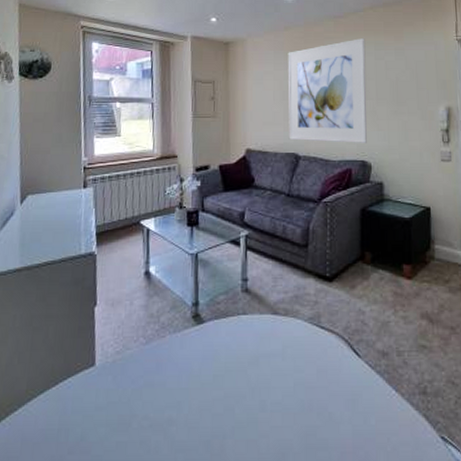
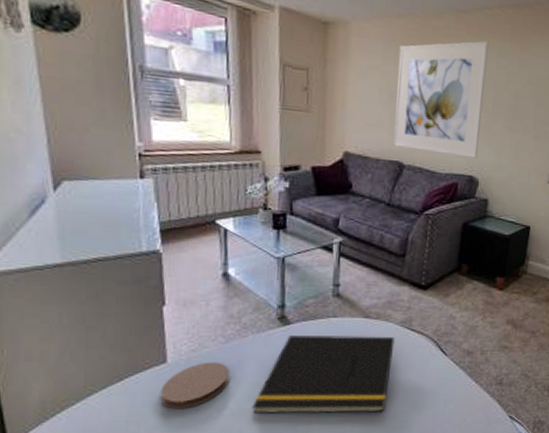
coaster: none [88,364,149,418] -> present [160,361,230,409]
notepad: none [169,335,305,427] -> present [252,336,395,414]

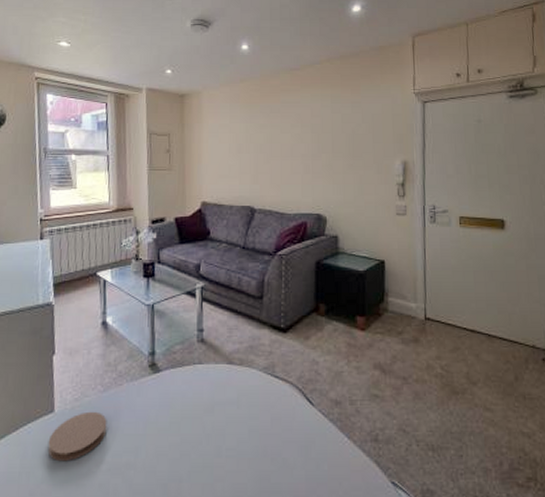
notepad: present [252,336,395,414] -> none [127,384,259,472]
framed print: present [393,41,489,158] -> none [243,91,323,197]

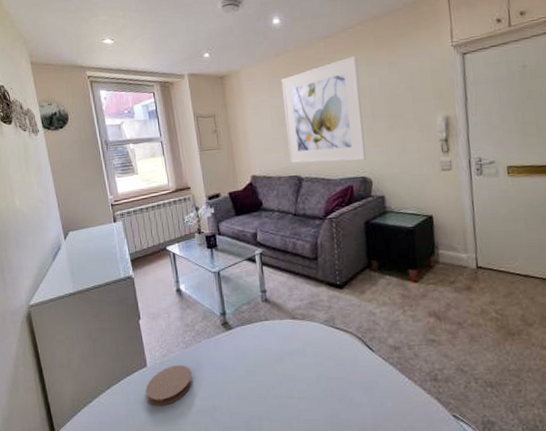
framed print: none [243,91,323,197] -> present [281,56,366,164]

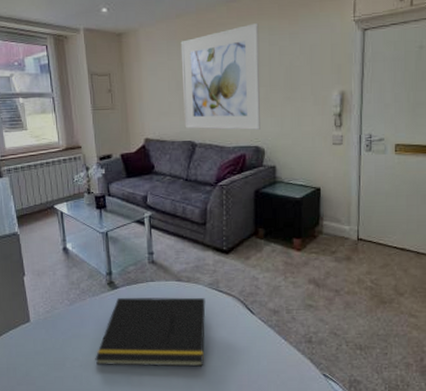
coaster: present [145,364,193,406] -> none [28,321,76,360]
notepad: none [213,336,325,411] -> present [95,297,206,367]

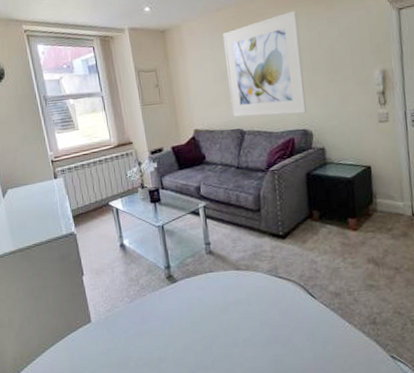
notepad: present [95,297,206,367] -> none [158,285,269,363]

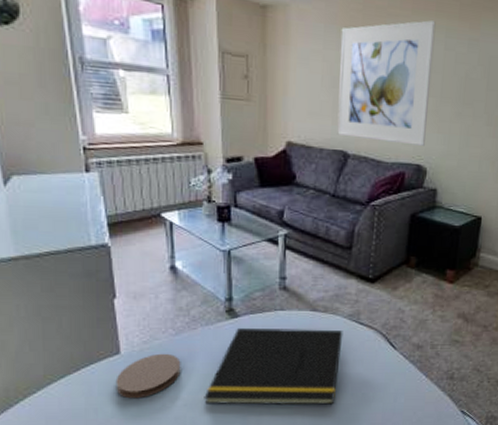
coaster: none [90,319,138,361] -> present [115,353,181,399]
notepad: none [158,285,269,363] -> present [204,328,343,405]

